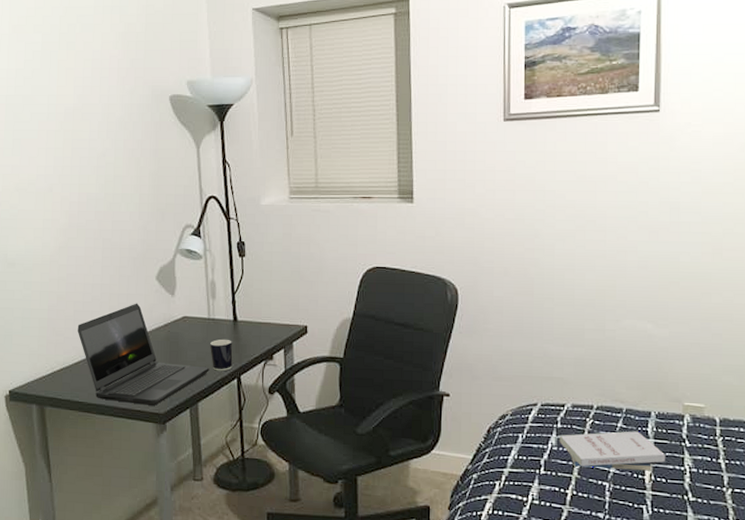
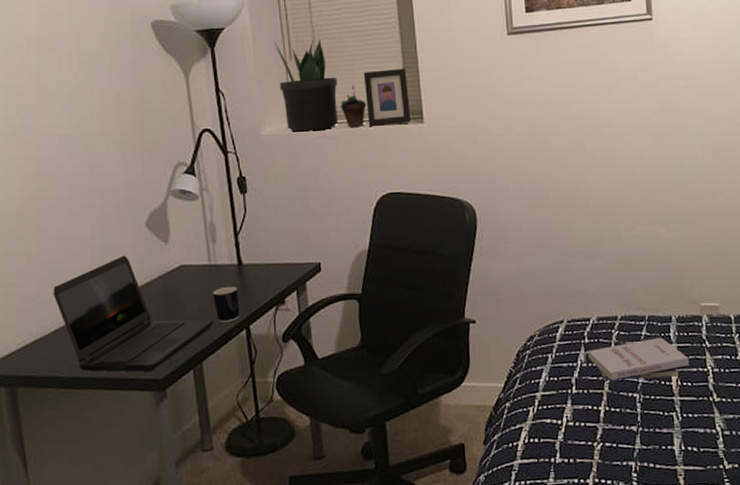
planter: none [278,117,334,204] -> present [274,38,338,132]
succulent plant: none [335,162,359,202] -> present [341,85,366,127]
picture frame: none [358,149,402,204] -> present [363,68,412,127]

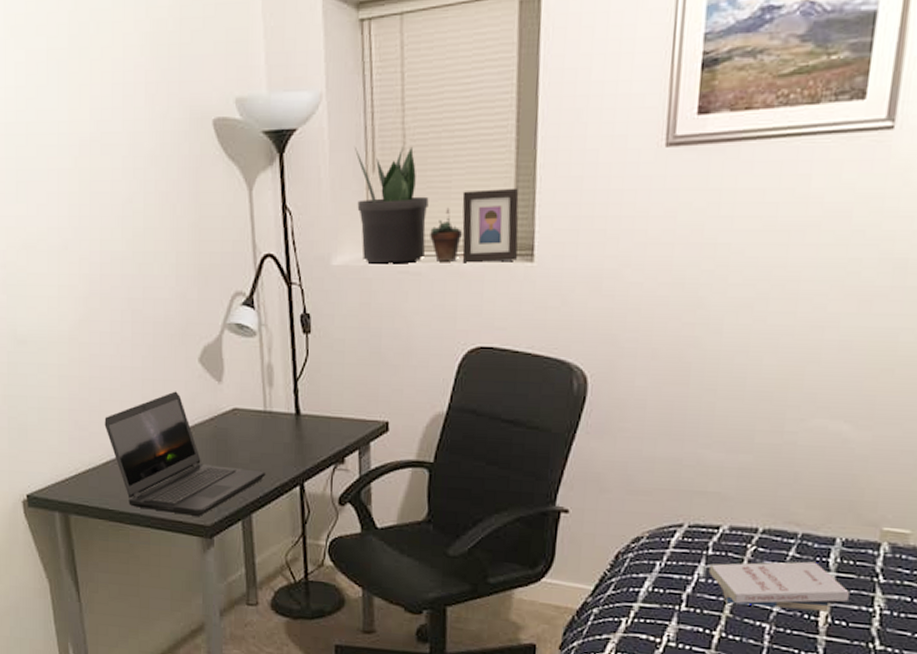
mug: present [212,286,240,323] -> none [265,436,295,477]

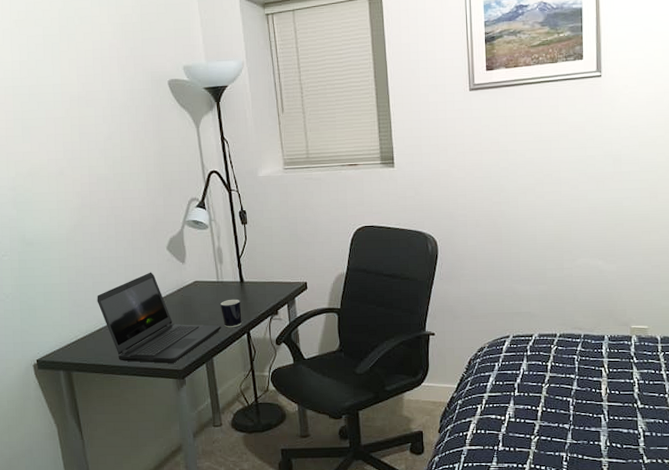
mug: none [265,436,295,477] -> present [220,299,242,328]
planter: present [355,145,429,264] -> none [269,94,322,174]
succulent plant: present [430,207,462,262] -> none [324,134,346,170]
picture frame: present [462,188,519,263] -> none [344,120,384,171]
books: present [708,561,849,612] -> none [529,353,618,387]

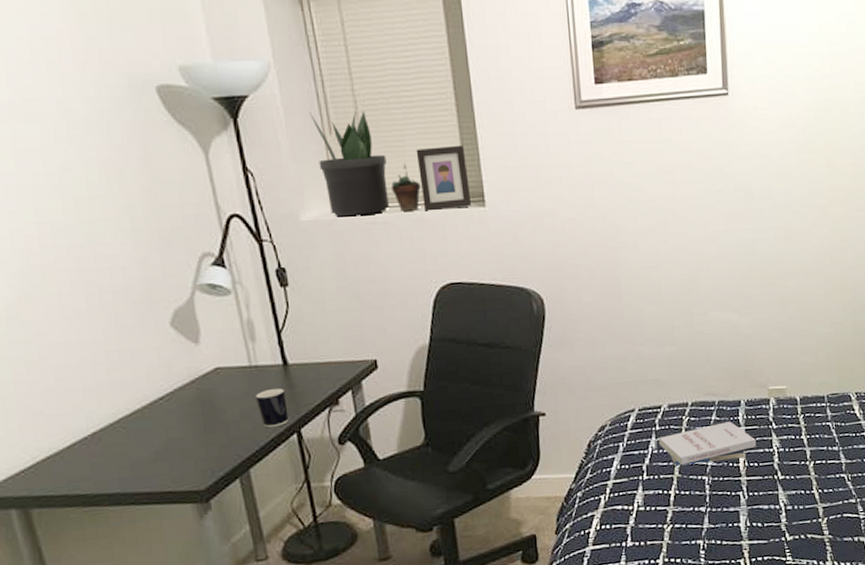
laptop computer: present [97,272,221,363] -> none [63,359,259,487]
planter: none [269,94,322,174] -> present [310,109,389,217]
succulent plant: none [324,134,346,170] -> present [391,163,421,211]
picture frame: none [344,120,384,171] -> present [416,145,472,211]
books: none [529,353,618,387] -> present [658,421,756,467]

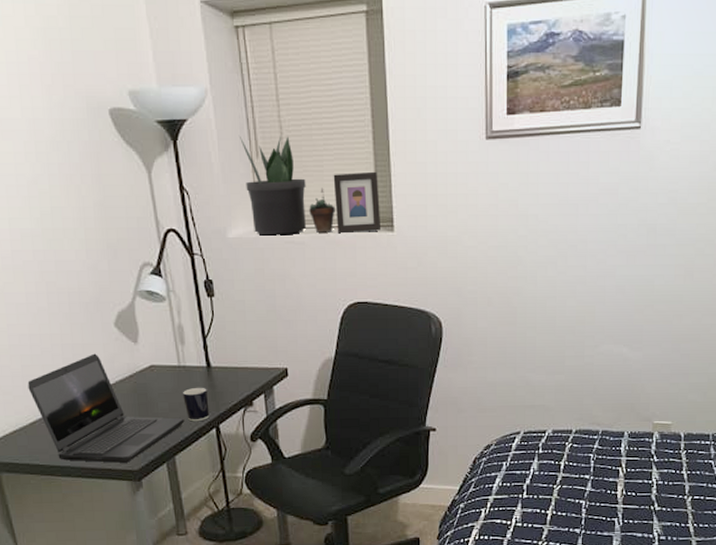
laptop computer: none [63,359,259,487] -> present [27,353,185,463]
books: present [658,421,756,467] -> none [540,451,636,489]

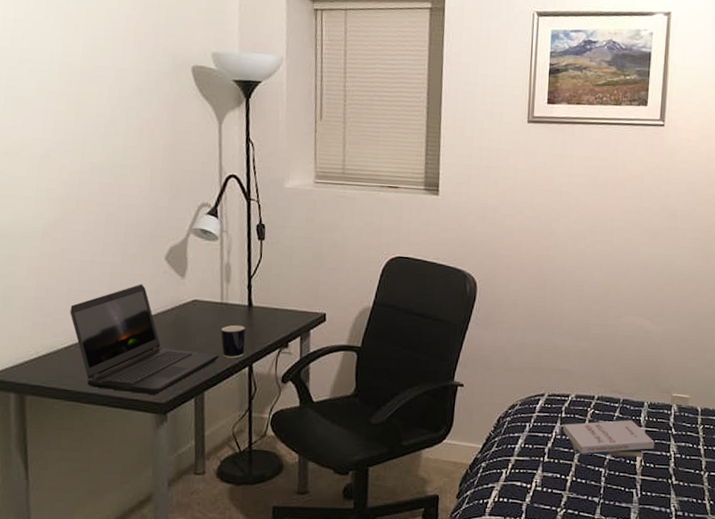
planter: present [240,135,306,236] -> none [307,100,363,190]
succulent plant: present [309,187,335,233] -> none [362,151,387,191]
picture frame: present [333,171,382,234] -> none [386,140,428,194]
books: none [540,451,636,489] -> present [562,420,654,457]

